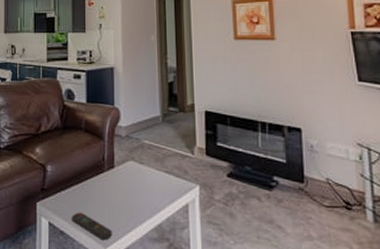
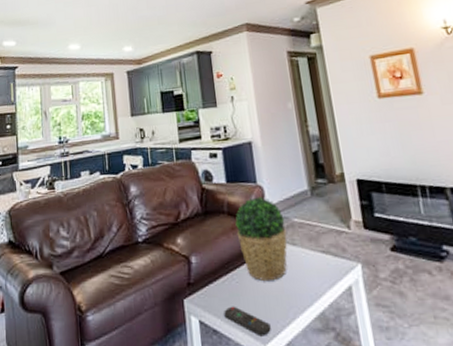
potted plant: none [91,118,136,194] -> present [235,196,287,282]

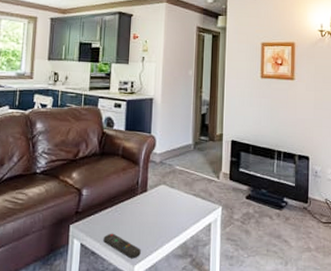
potted plant: present [235,196,287,282] -> none [126,145,168,215]

